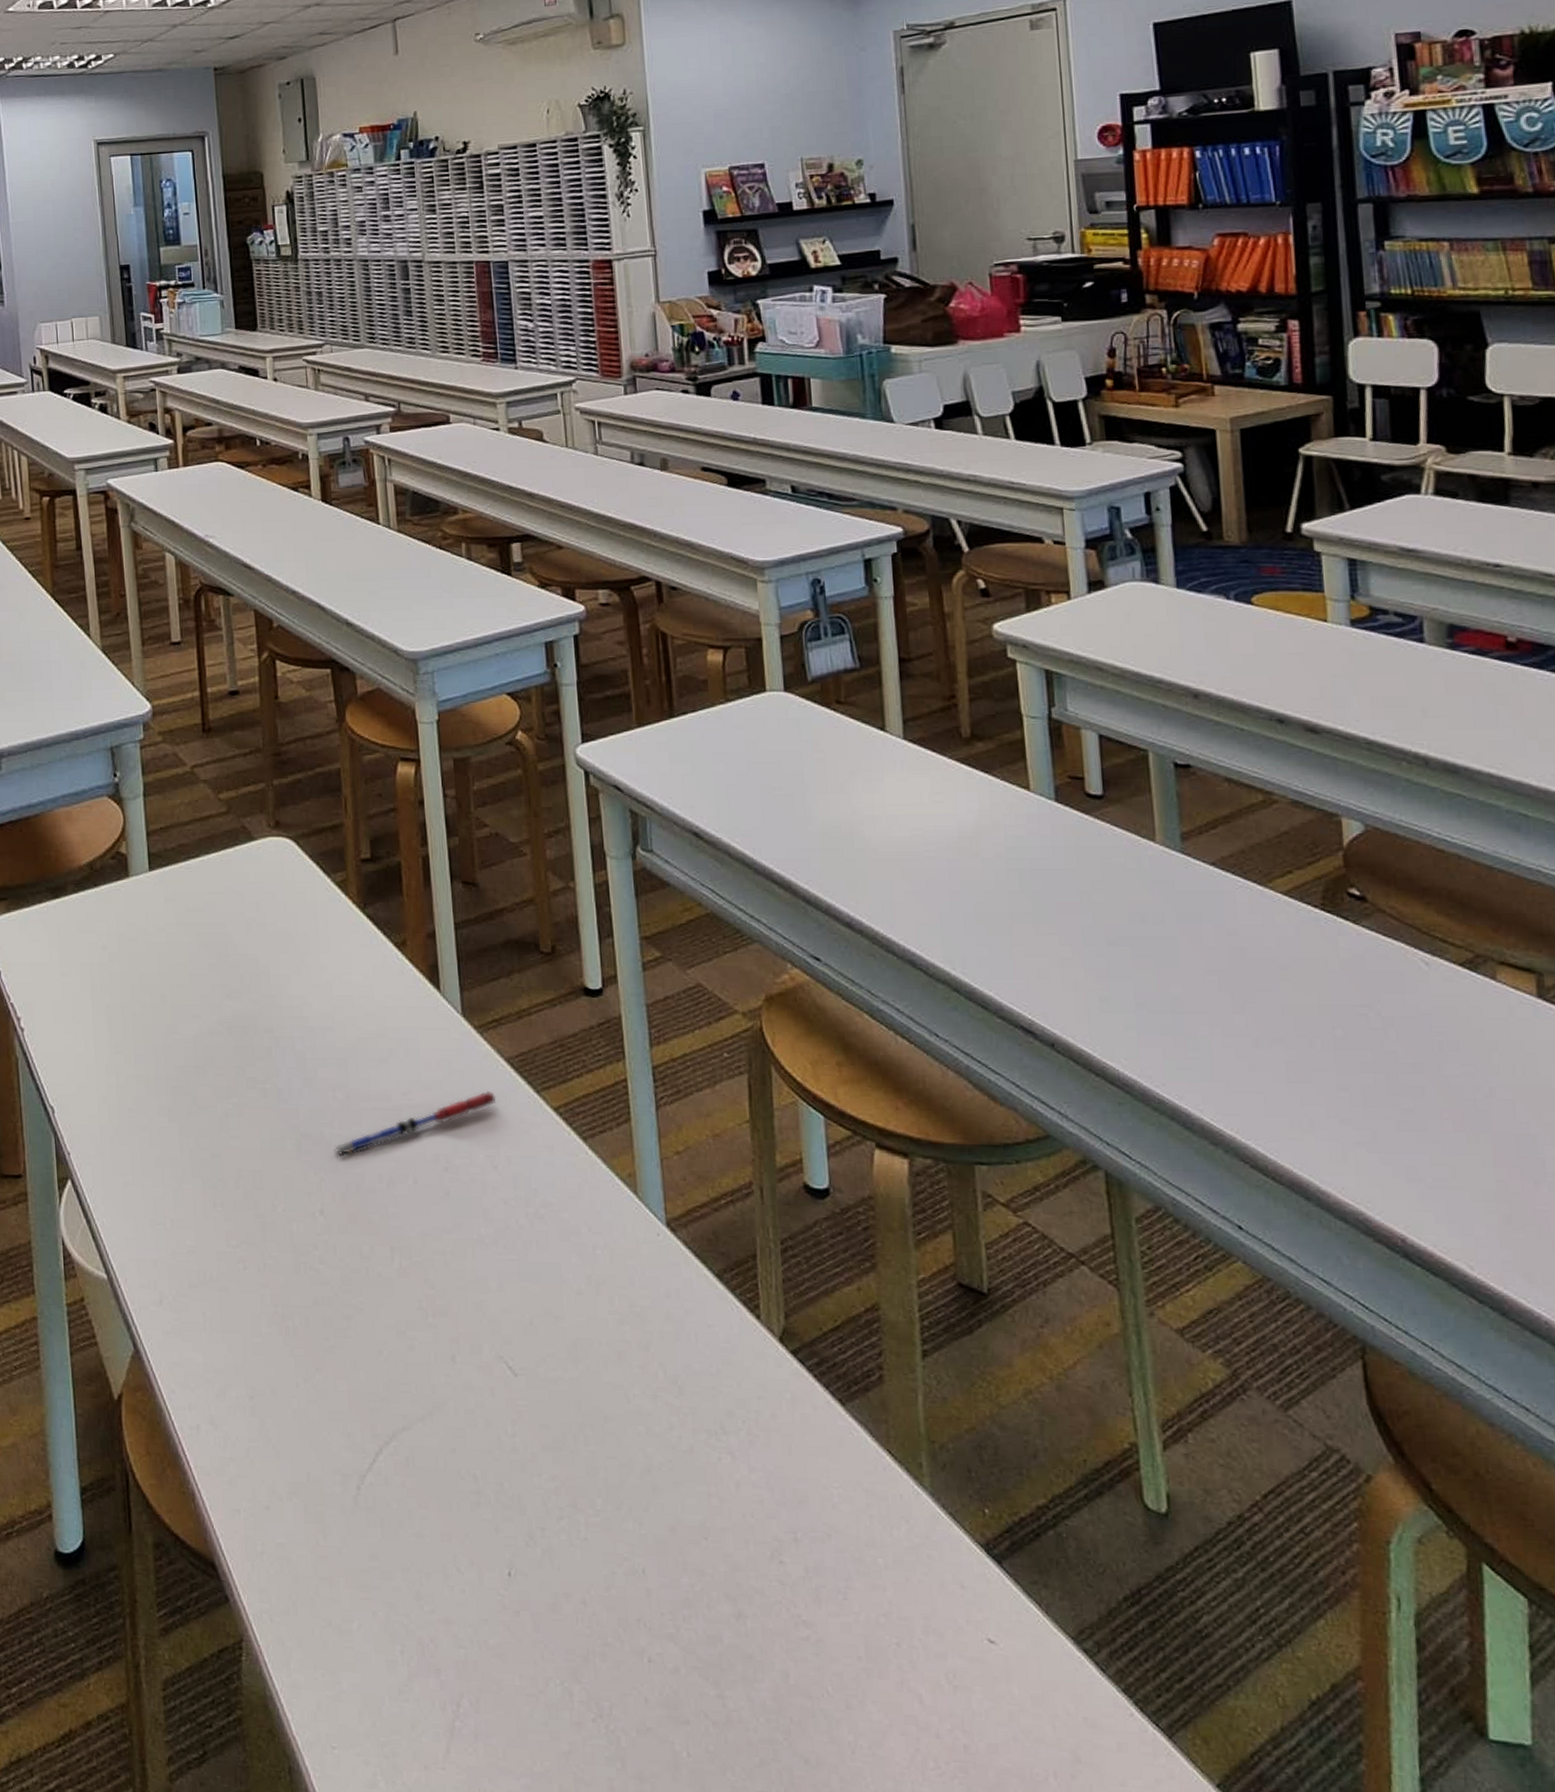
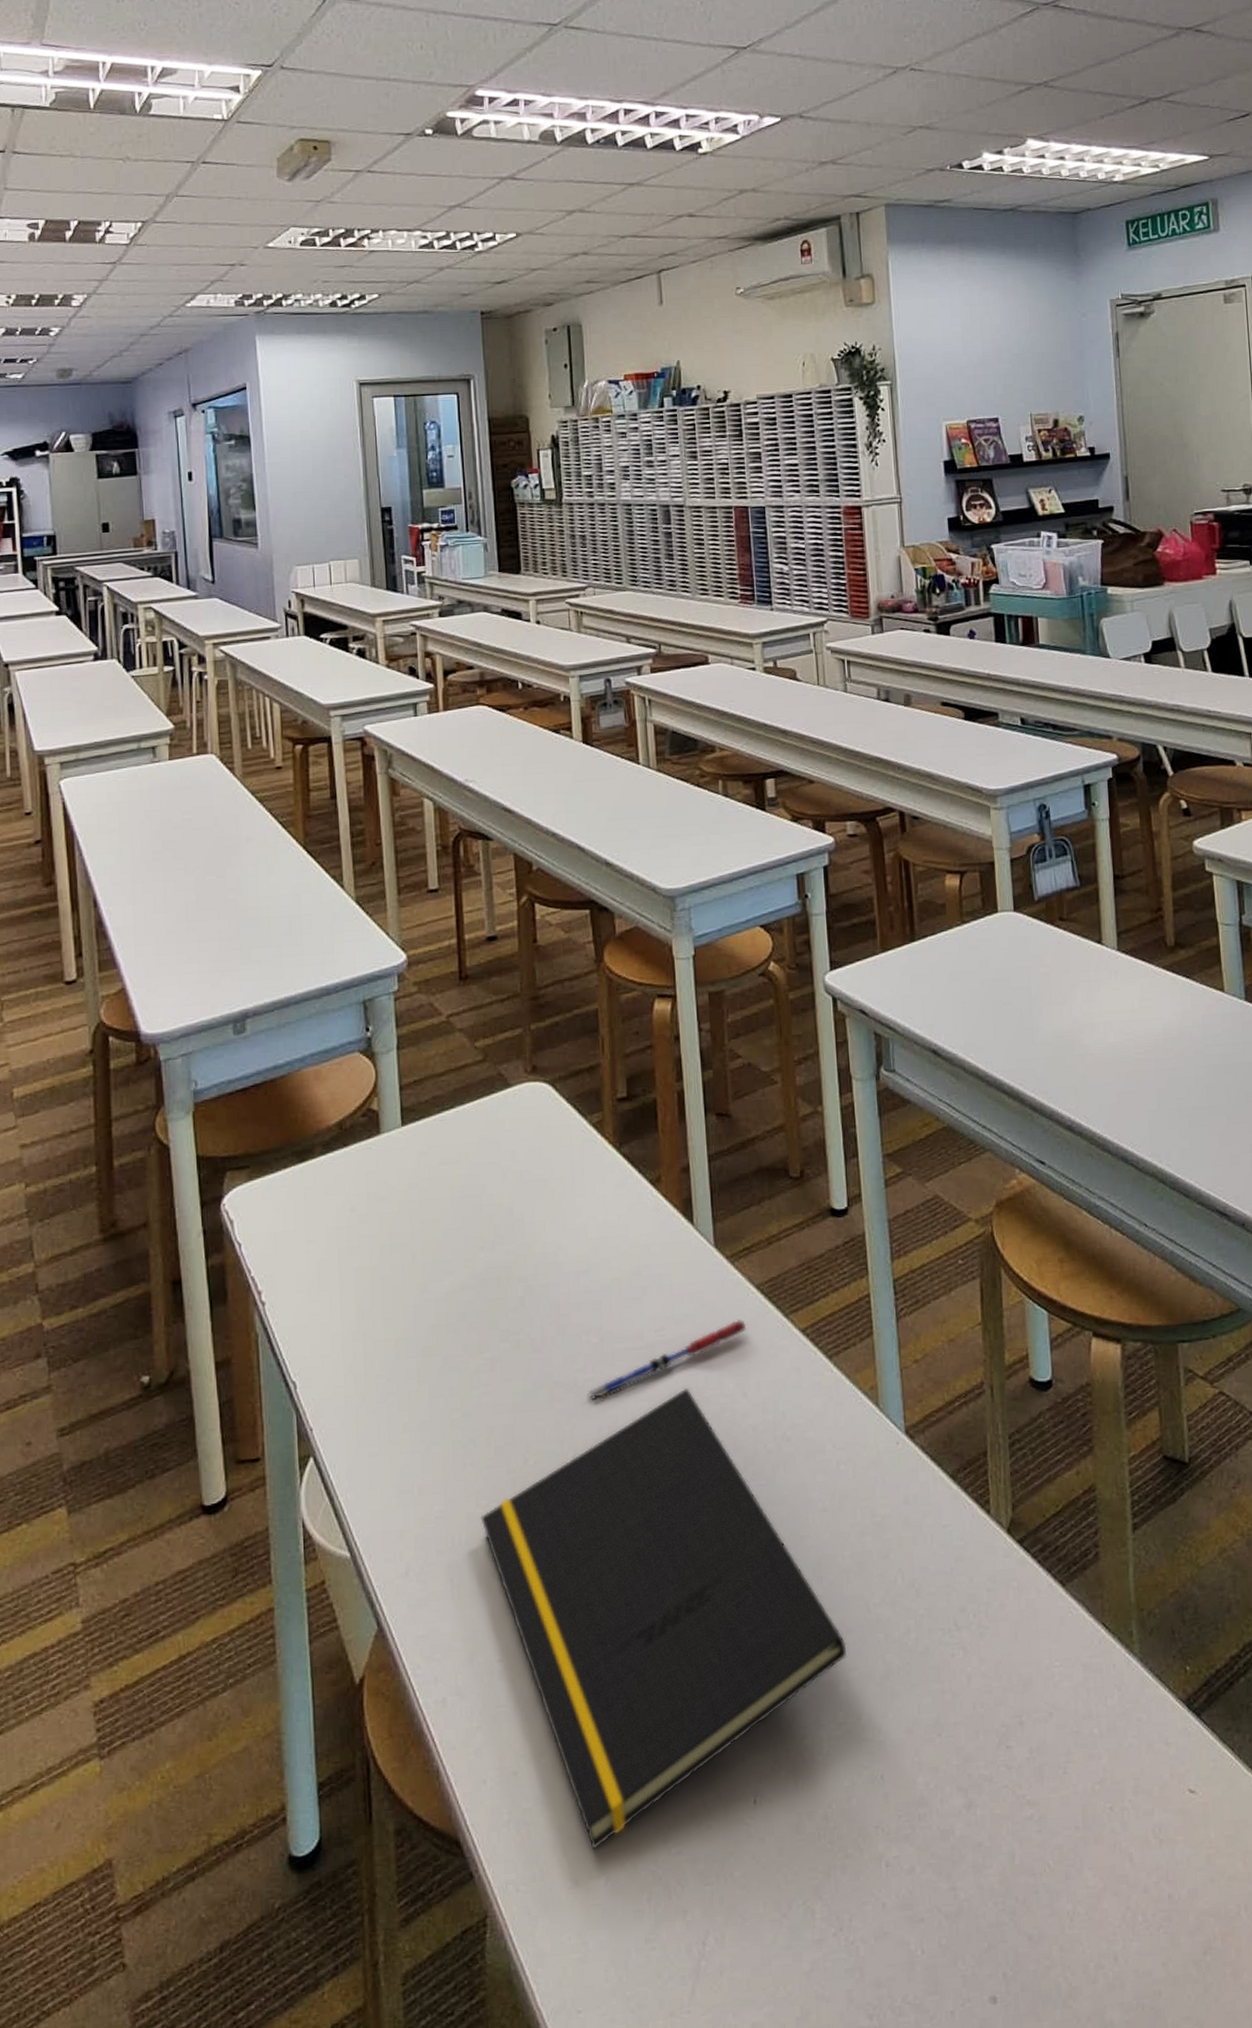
notepad: none [231,1153,605,1594] -> present [480,1387,847,1849]

